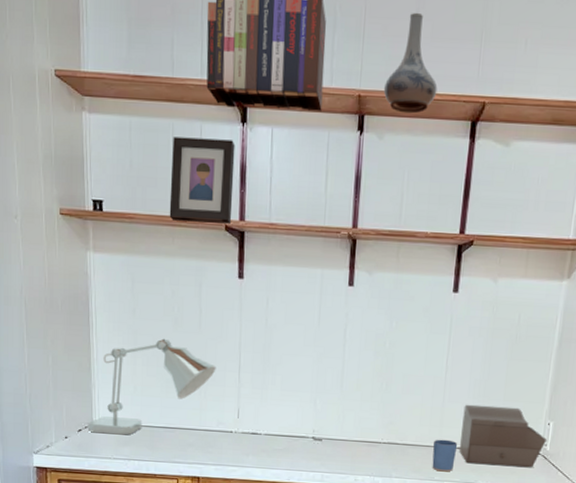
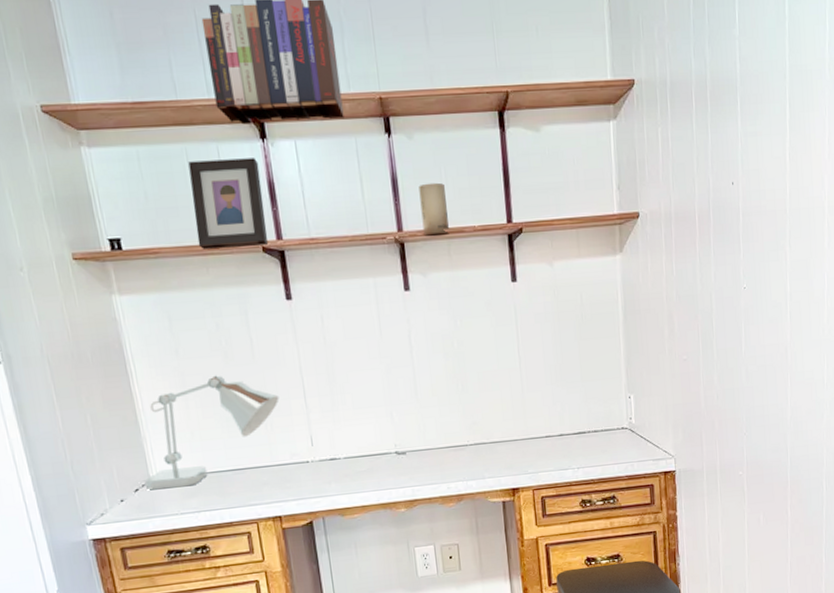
candle: none [376,184,406,238] -> present [419,182,449,237]
decorative vase: present [383,12,438,114] -> none [404,10,459,111]
mug: present [432,439,458,472] -> none [521,430,546,464]
sewing box: present [459,404,546,468] -> none [544,386,630,451]

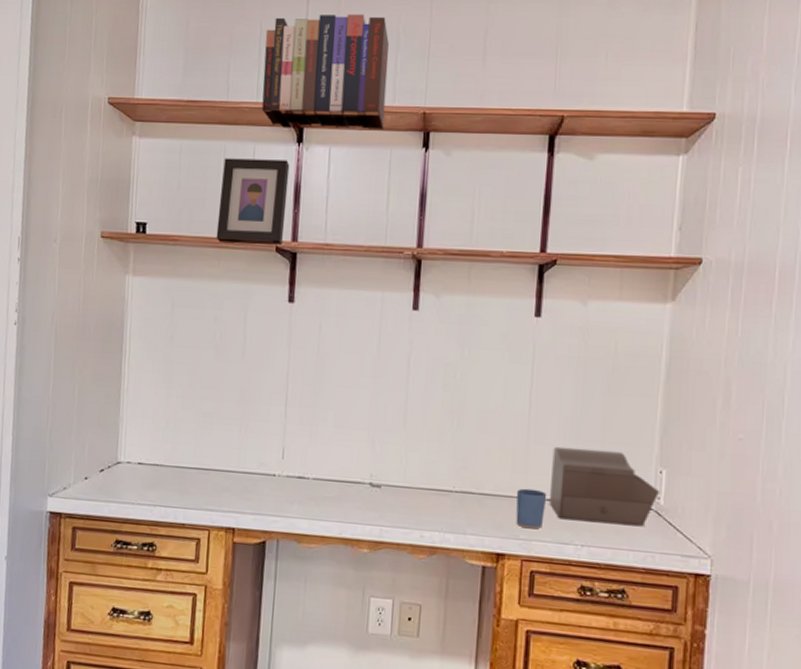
desk lamp: present [144,375,279,491] -> none [110,367,260,477]
candle: present [419,182,449,237] -> none [444,201,478,258]
mug: none [521,430,546,464] -> present [516,488,547,530]
sewing box: none [544,386,630,451] -> present [548,446,659,527]

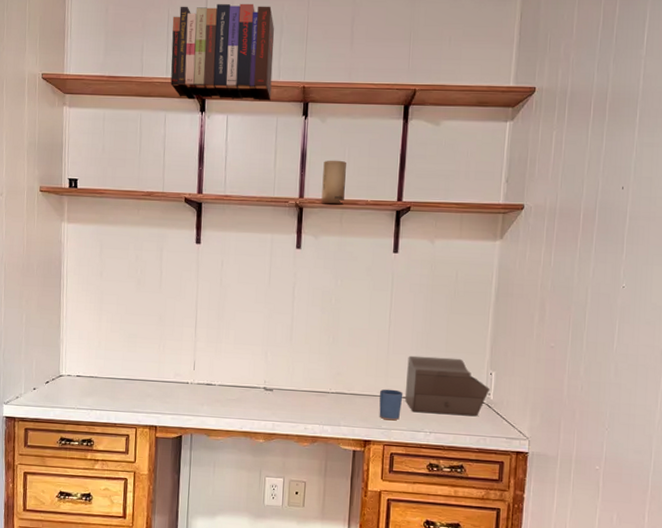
picture frame: present [216,158,290,245] -> none [135,125,195,197]
candle: none [444,201,478,258] -> present [321,160,347,206]

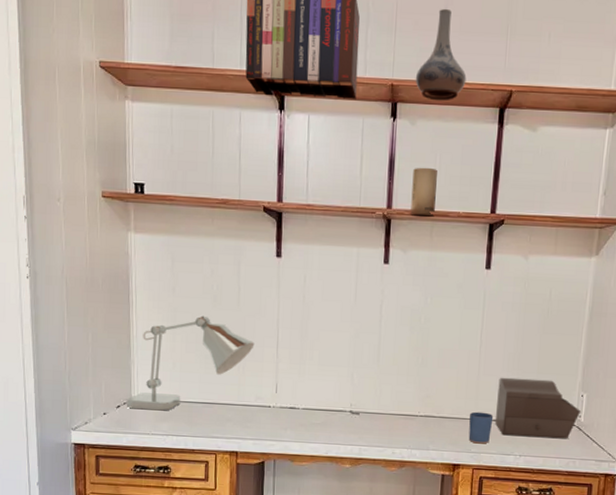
desk lamp: none [54,297,175,387] -> present [126,315,255,411]
decorative vase: none [325,19,373,100] -> present [415,8,467,101]

